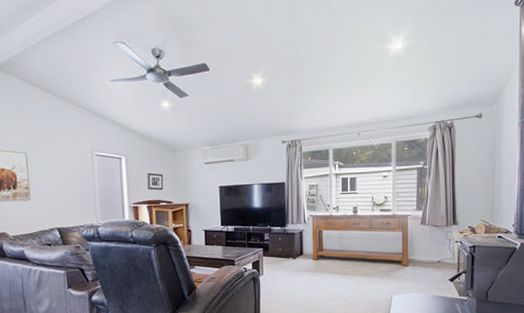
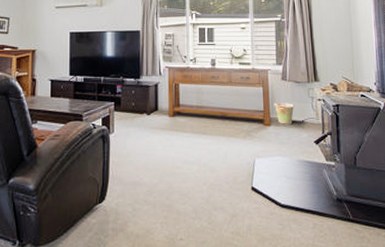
bucket: none [412,245,432,265] -> present [273,102,295,124]

